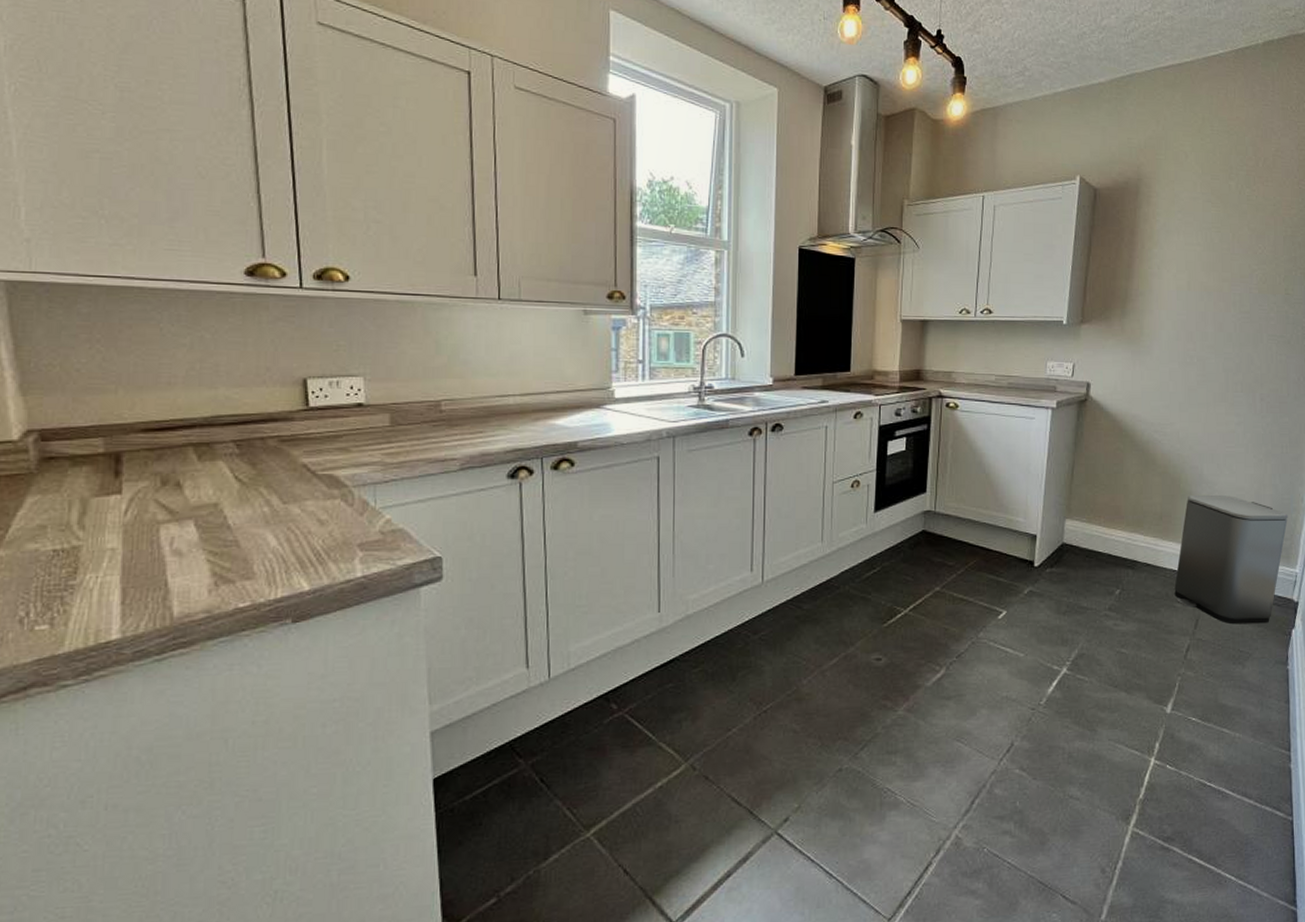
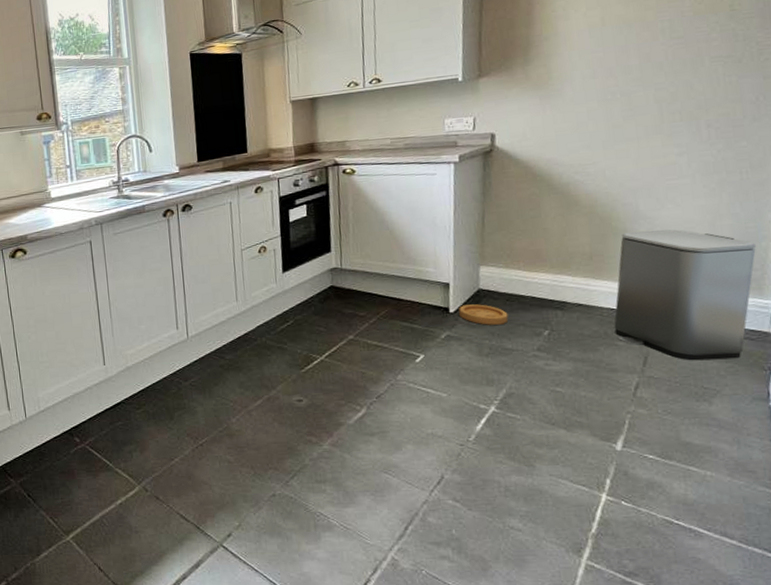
pet bowl: none [1043,559,1086,582] -> present [459,304,508,325]

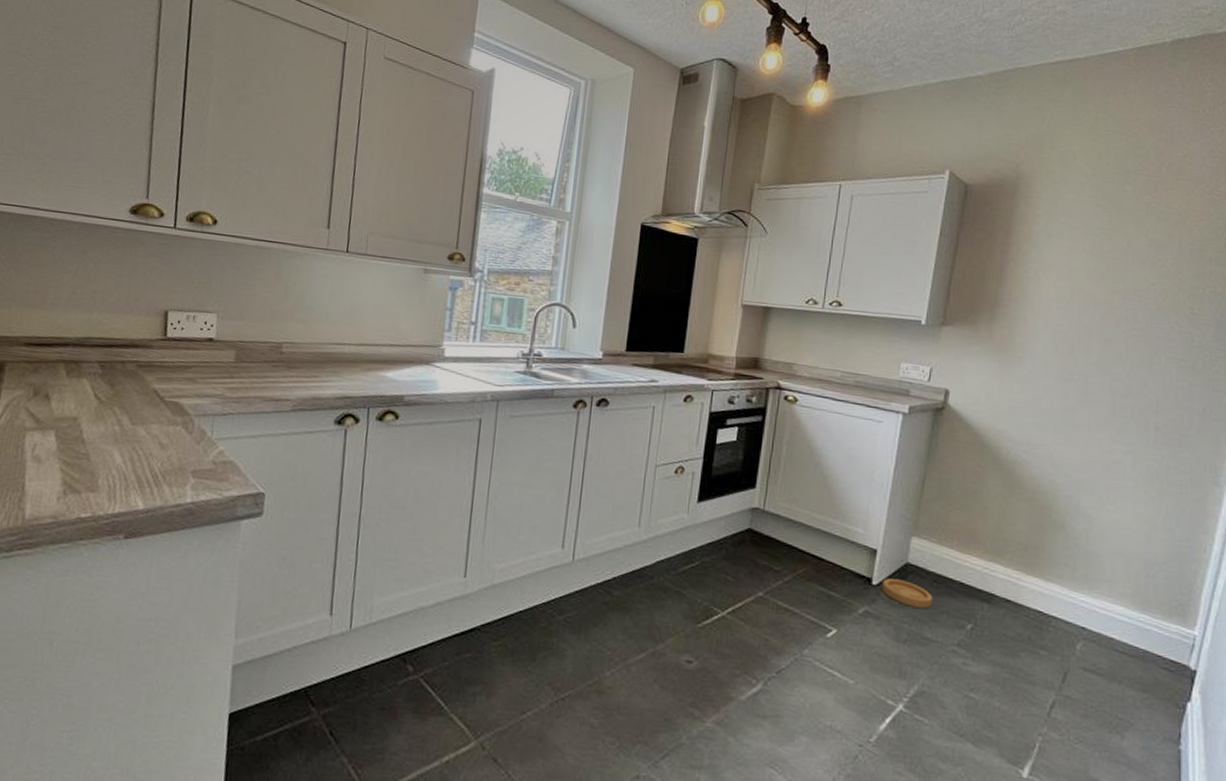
pedal bin: present [614,229,757,361] -> none [1038,527,1187,690]

